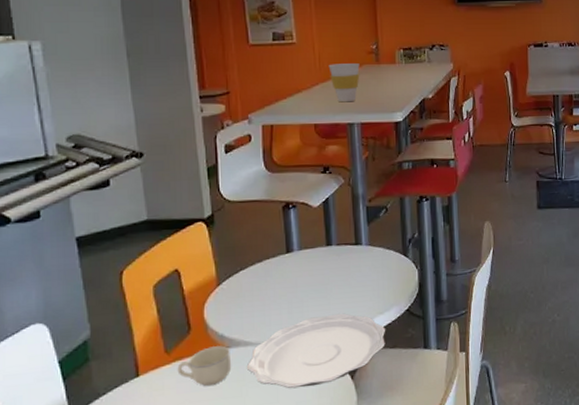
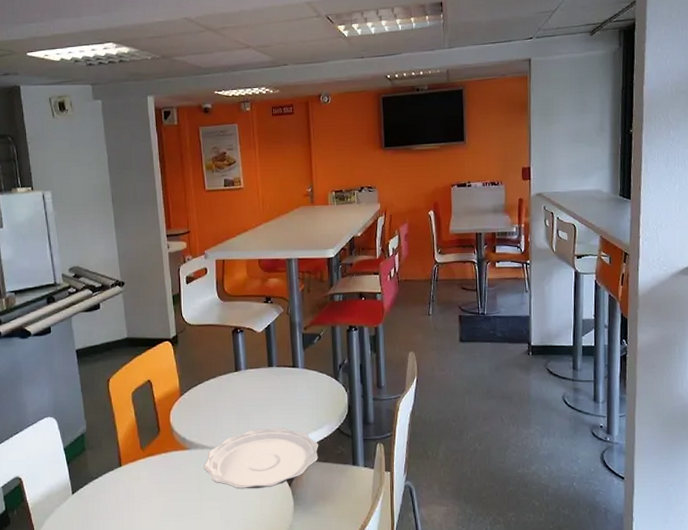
cup: present [177,345,232,386] -> none [150,447,192,479]
cup: present [328,63,360,103] -> none [270,205,297,240]

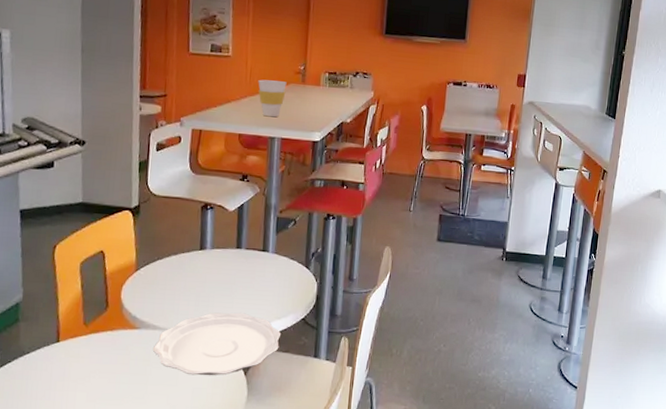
cup: none [270,205,297,240] -> present [258,79,287,118]

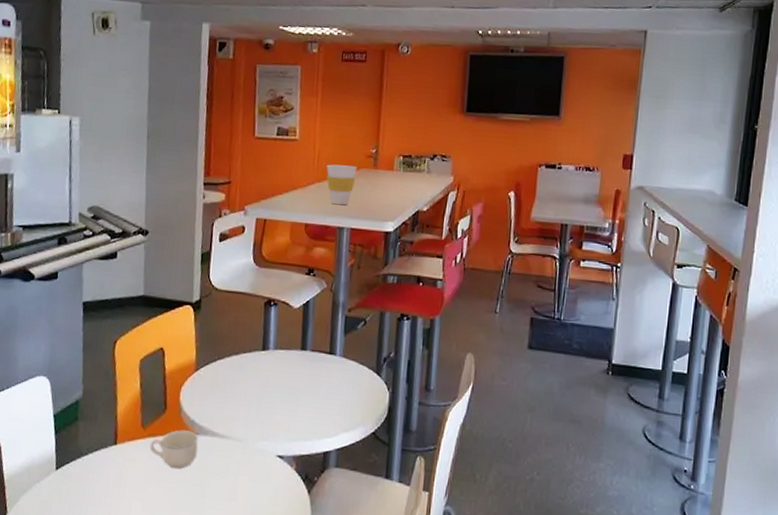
cup: none [92,325,141,360] -> present [149,430,199,469]
plate: present [153,312,282,376] -> none [211,420,349,492]

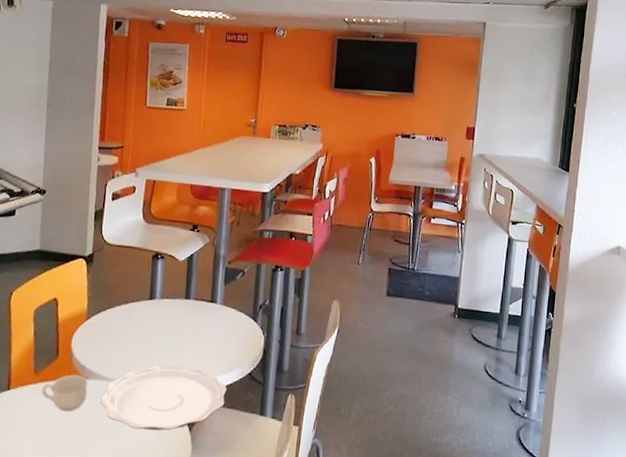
plate: none [211,420,349,492] -> present [100,364,227,431]
cup: present [326,164,357,206] -> none [210,132,238,169]

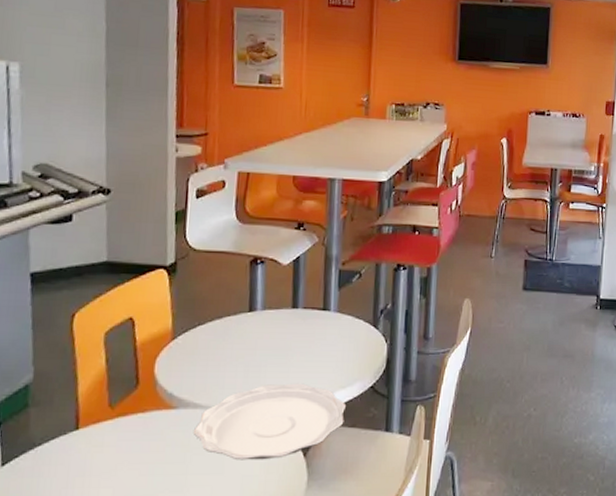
cup: present [41,374,88,411] -> none [119,405,178,447]

